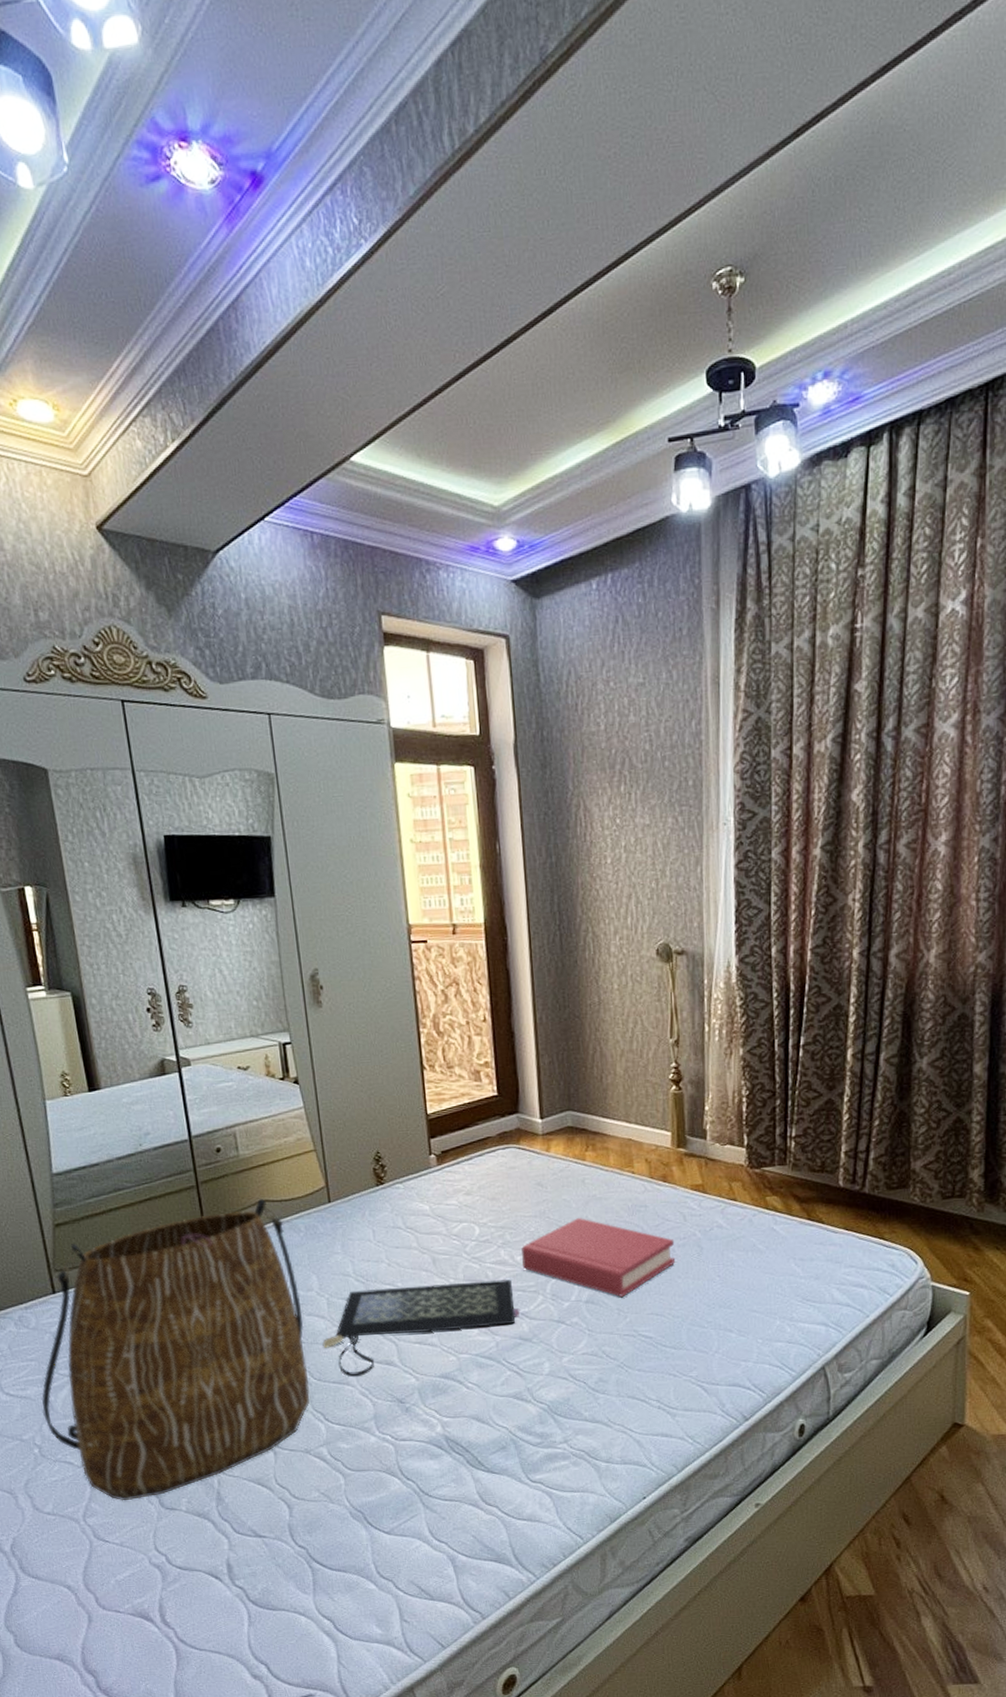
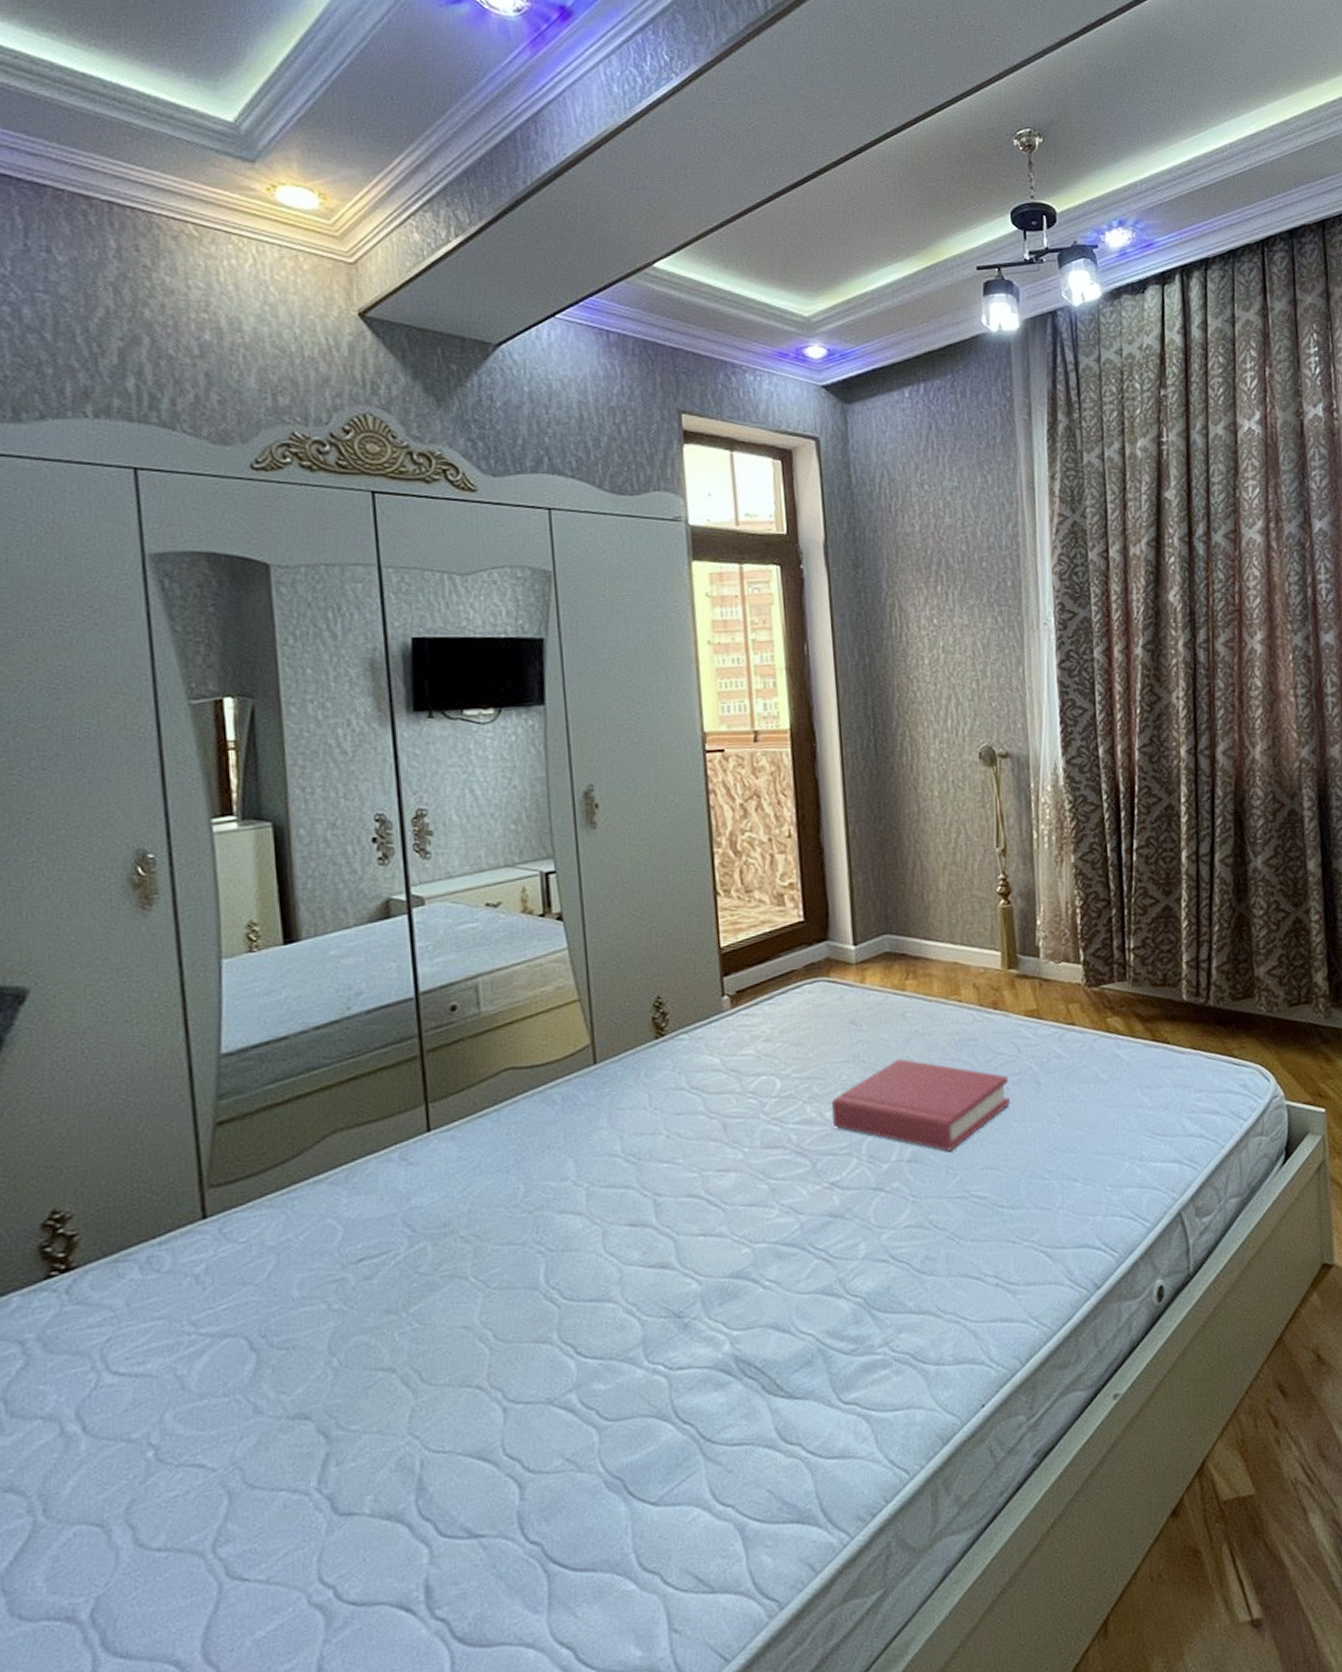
tote bag: present [41,1198,310,1501] -> none [166,1065,558,1514]
clutch bag: present [322,1279,520,1378] -> none [577,1142,830,1292]

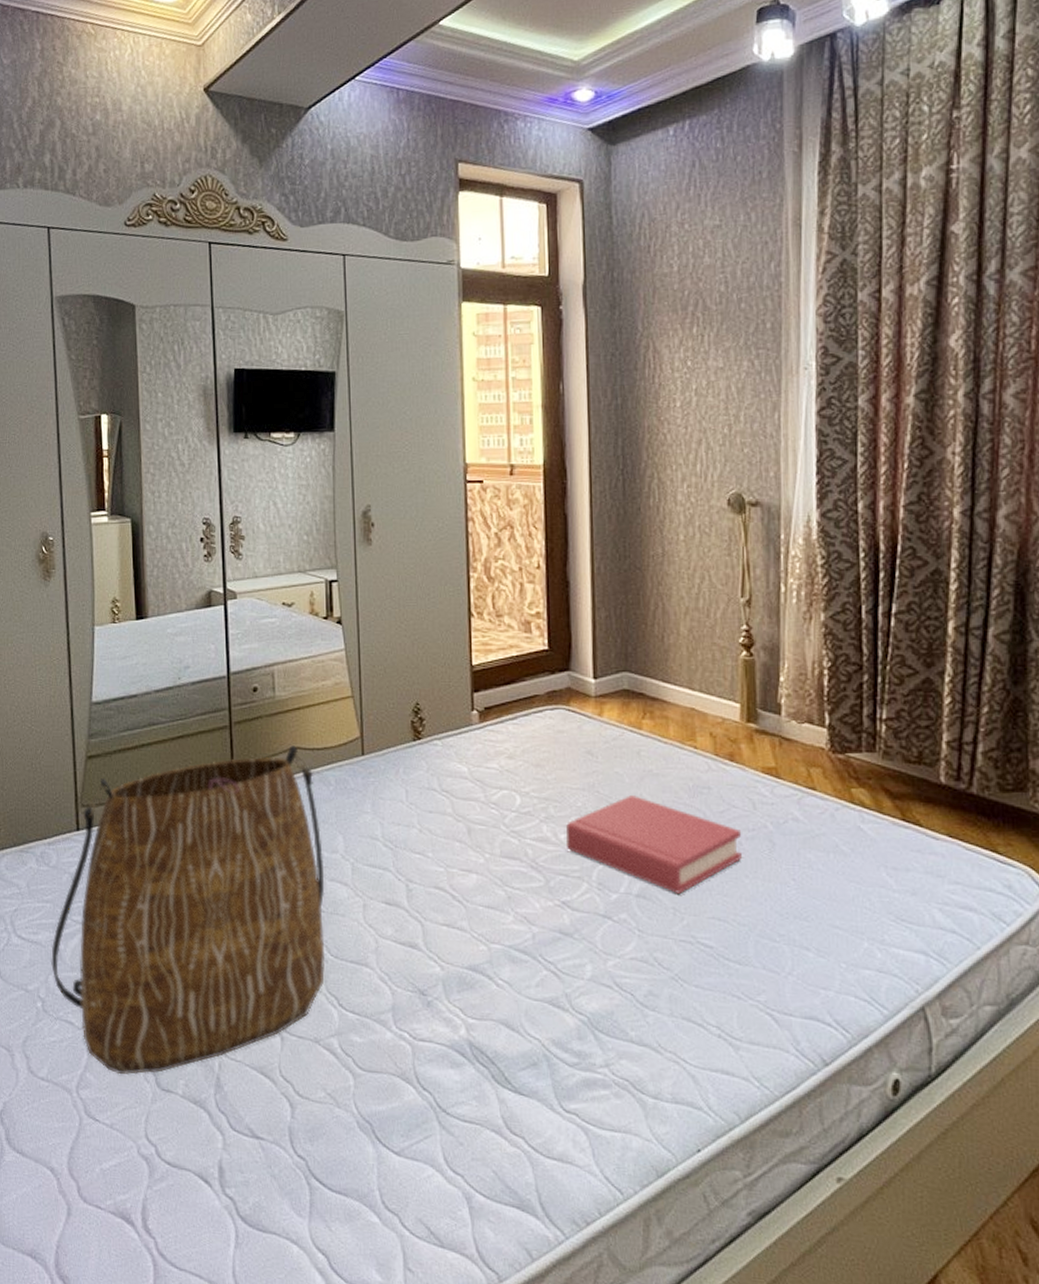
tote bag: none [166,1065,558,1514] -> present [51,744,326,1075]

